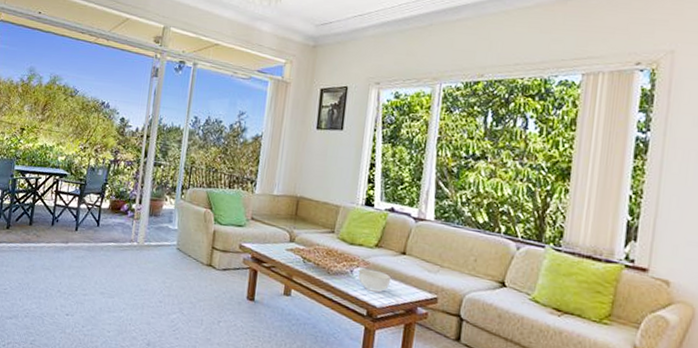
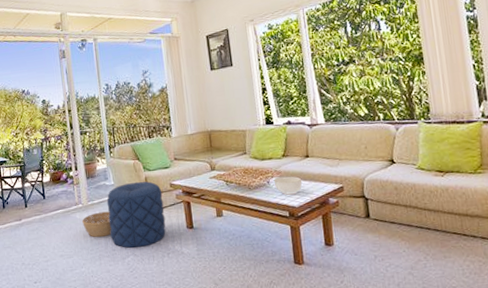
basket: none [132,255,166,285] -> present [81,211,112,237]
pouf: none [160,232,229,307] -> present [106,181,166,248]

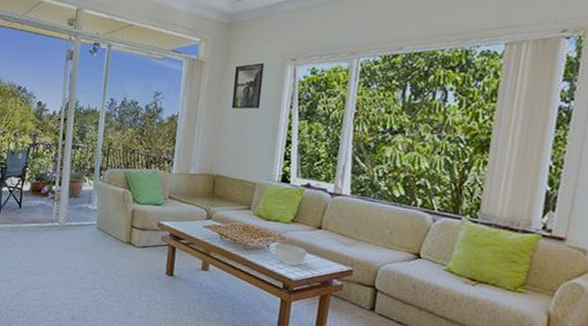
basket: present [81,211,112,237] -> none [54,235,87,263]
pouf: present [106,181,166,248] -> none [82,211,148,283]

